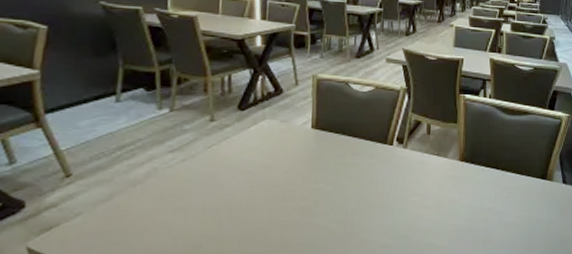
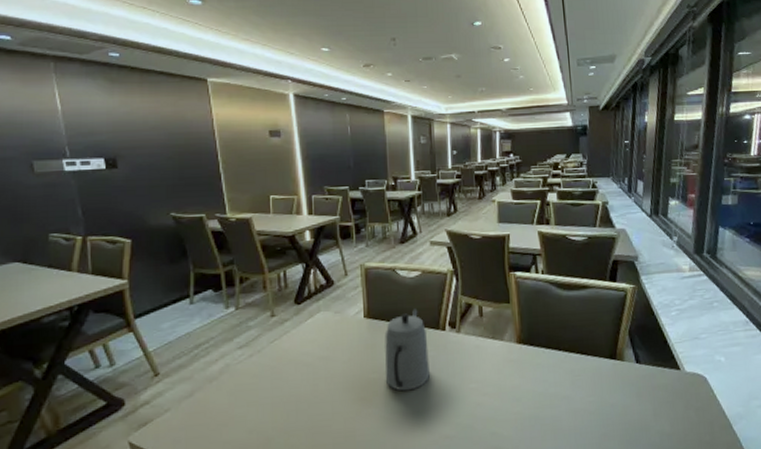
teapot: none [327,122,375,202] -> present [384,308,430,391]

